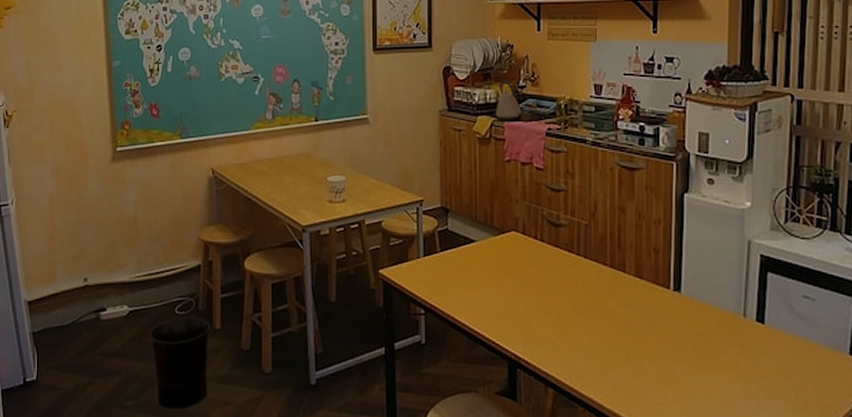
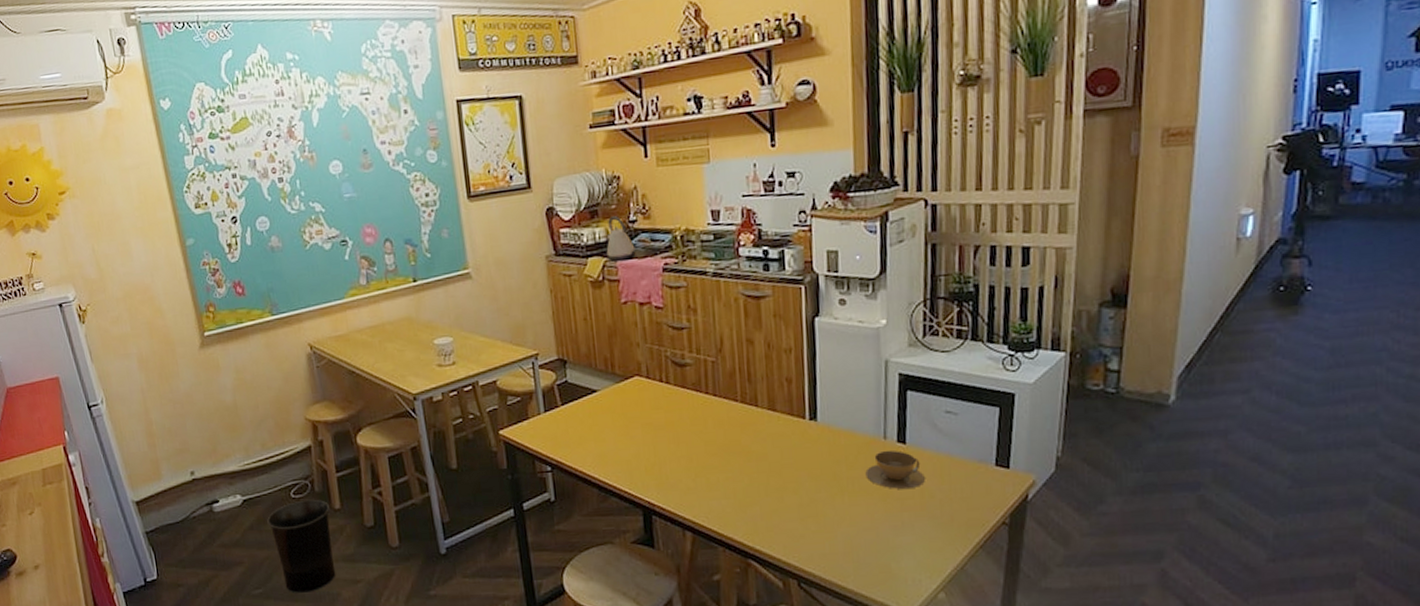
teacup: none [724,328,781,369] -> present [865,450,925,490]

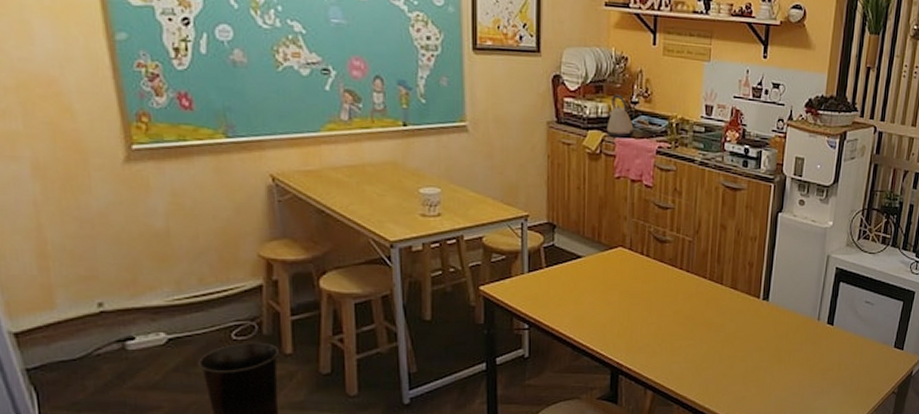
teacup: present [865,450,925,490] -> none [800,329,843,363]

